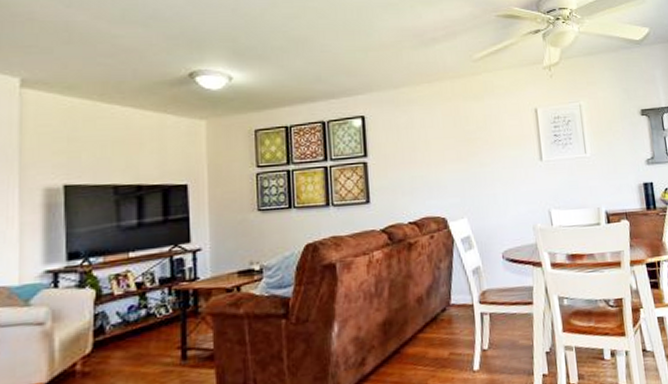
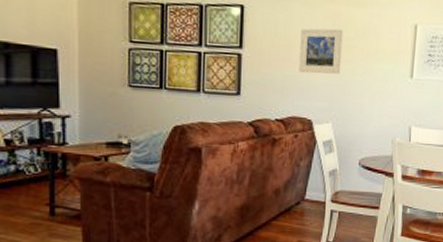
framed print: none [423,124,468,172] -> present [299,28,344,74]

